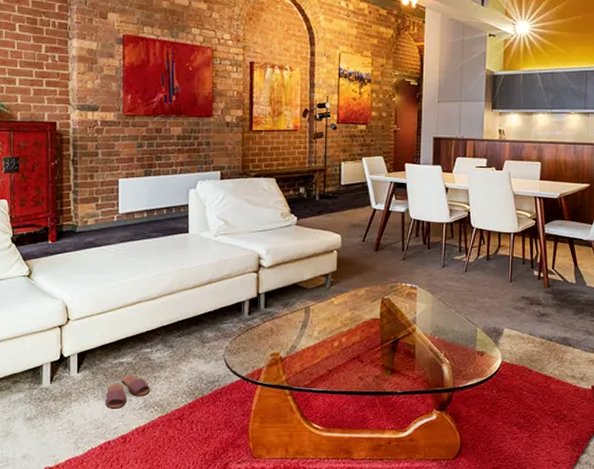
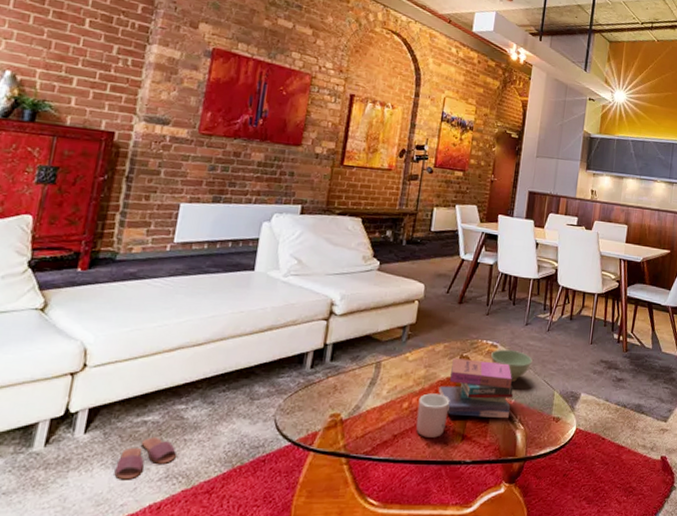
mug: none [347,333,377,372] -> present [415,393,450,438]
books: none [365,301,437,354] -> present [438,358,514,419]
bowl: none [411,290,452,320] -> present [491,349,533,382]

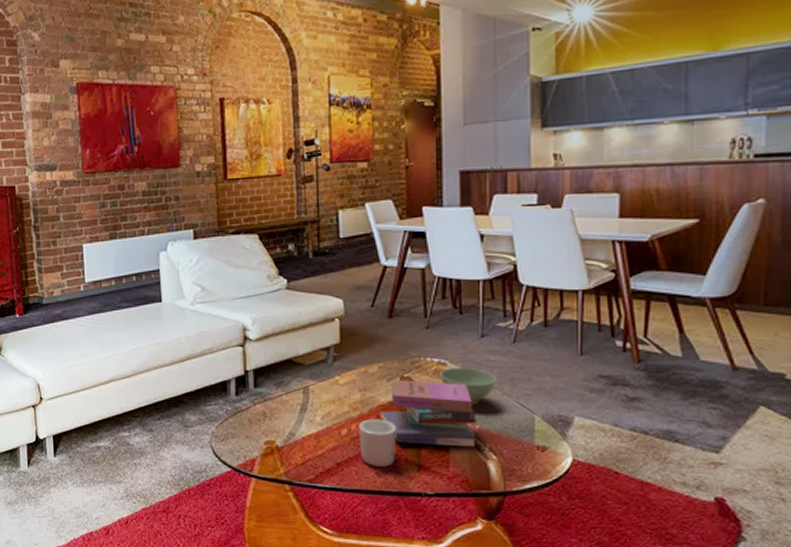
slippers: present [114,436,177,480] -> none [84,460,131,497]

